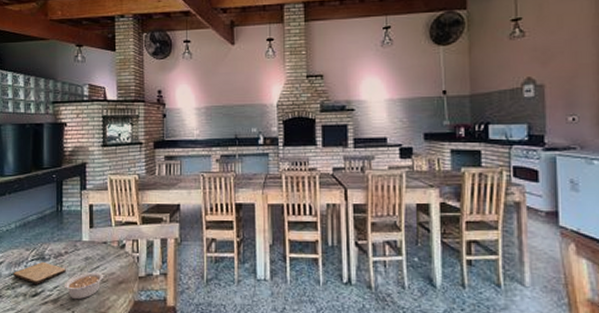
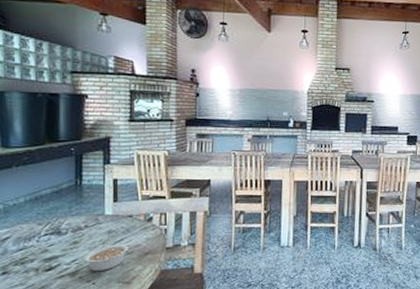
cutting board: present [13,261,66,285] -> none [23,235,86,259]

